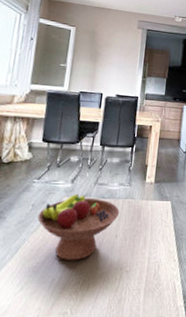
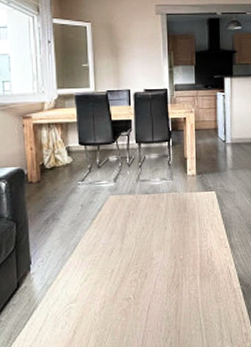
fruit bowl: present [37,194,120,261] -> none [88,192,166,254]

